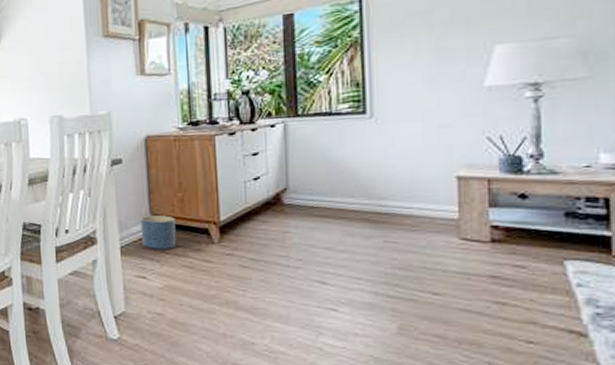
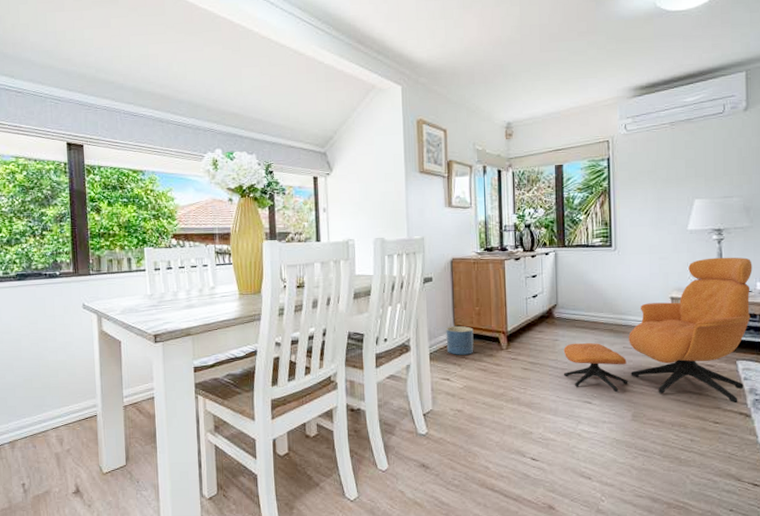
armchair: none [297,120,592,318] -> present [563,257,753,404]

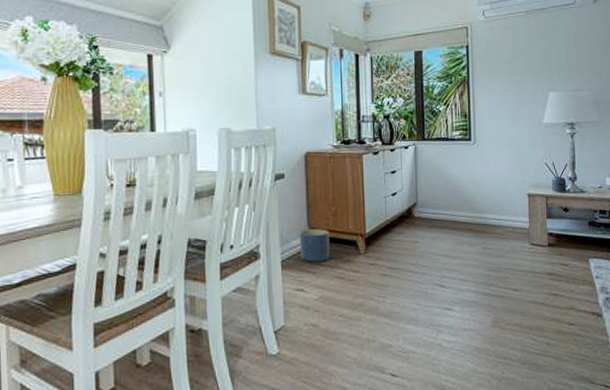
armchair: present [563,257,753,404] -> none [423,152,602,303]

